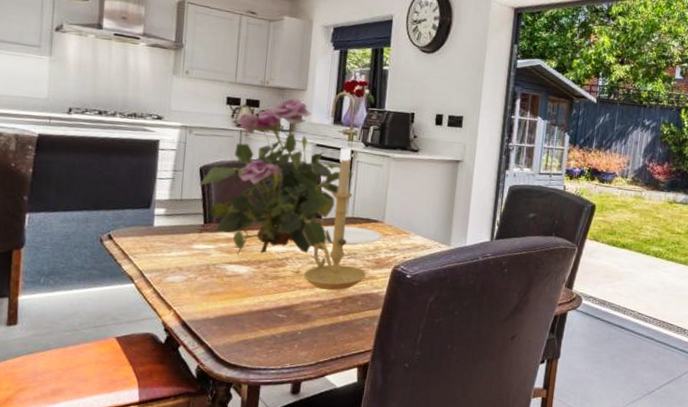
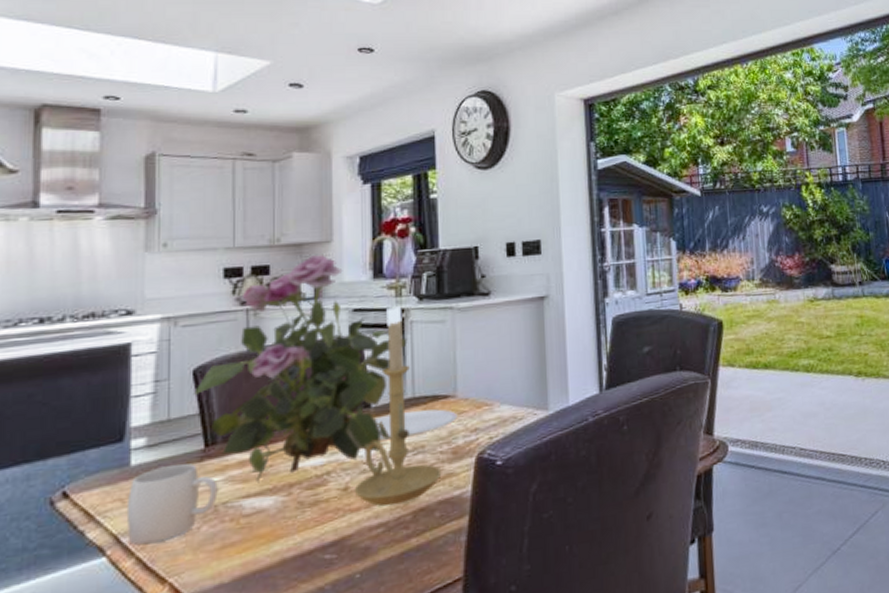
mug: none [149,231,211,282] -> present [126,463,218,545]

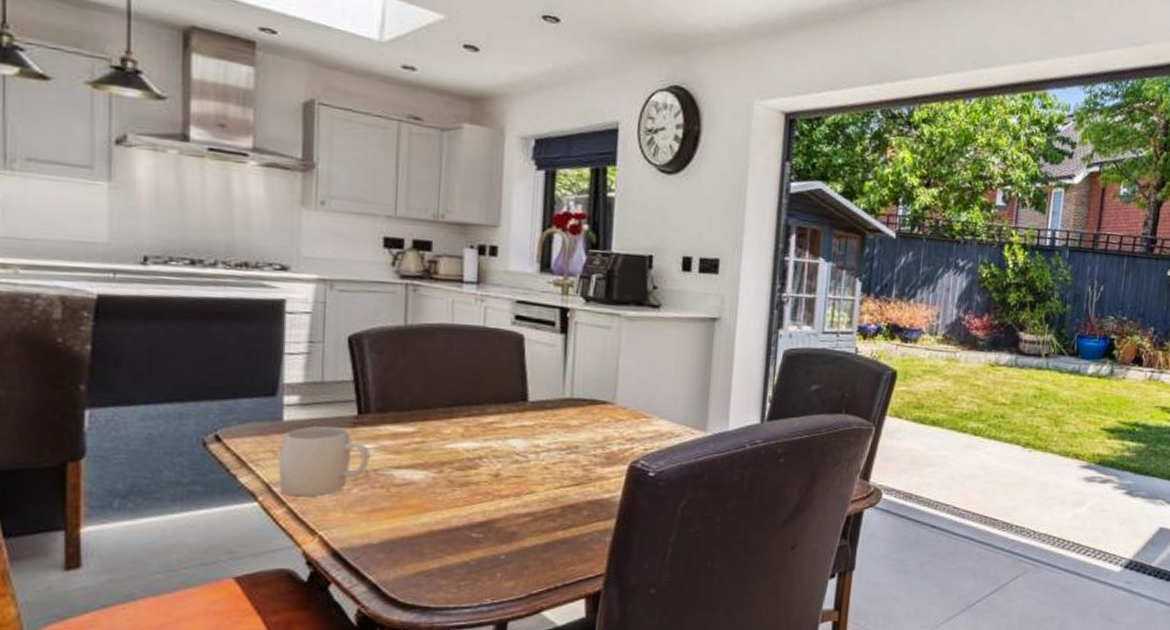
flower bouquet: present [193,255,407,482] -> none [347,238,570,456]
candle holder: present [354,305,442,506] -> none [504,303,594,498]
plate: present [374,409,458,441] -> none [530,410,615,437]

